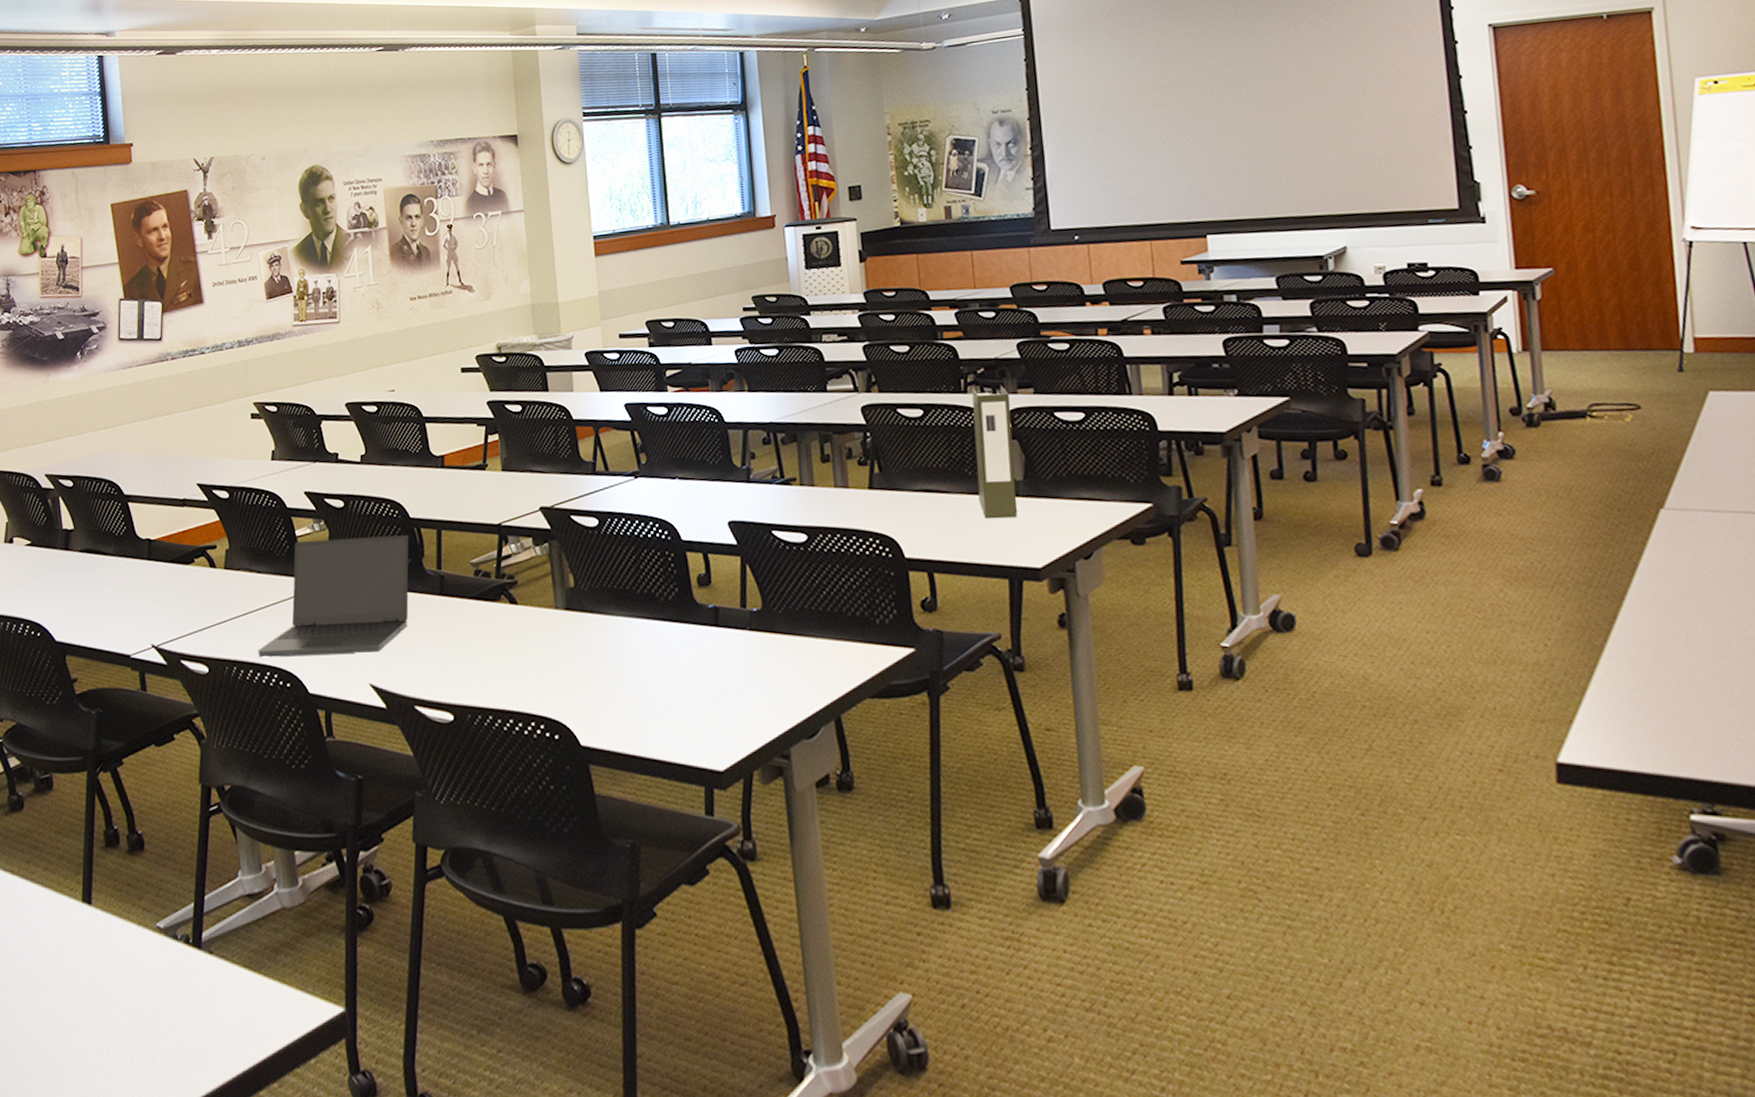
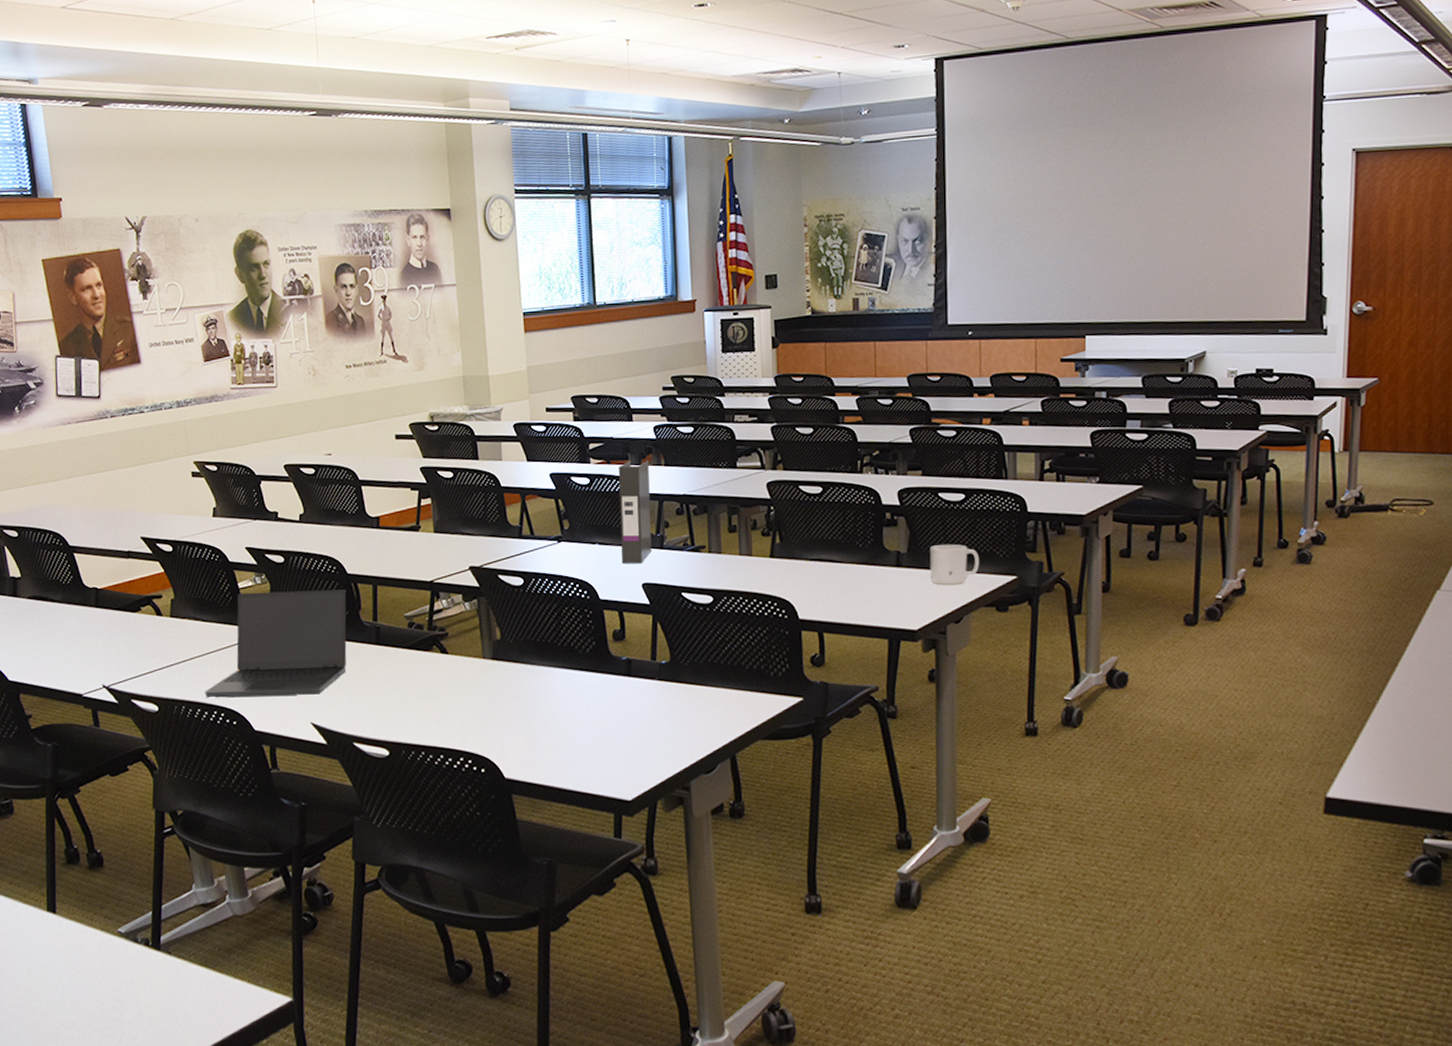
binder: none [697,386,737,501] -> present [618,460,652,564]
binder: present [972,385,1017,520] -> none [866,467,901,587]
mug: none [1048,469,1108,517] -> present [929,544,980,586]

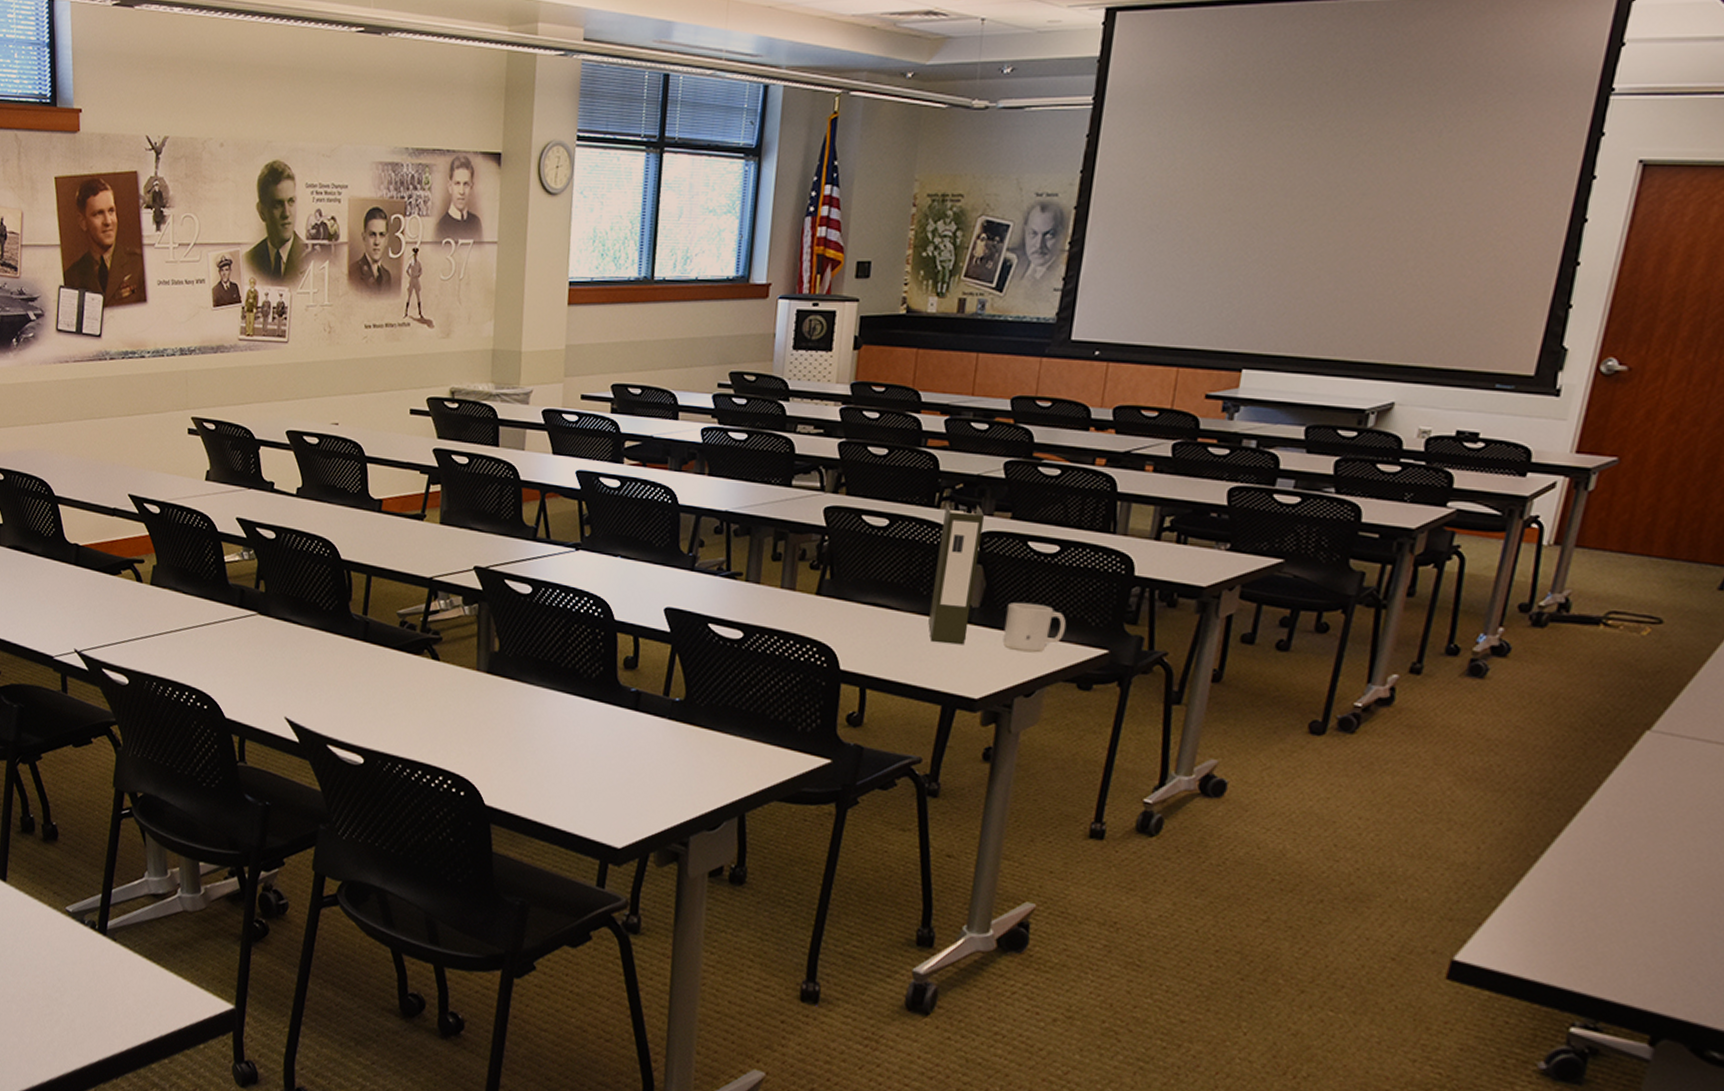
laptop: present [205,589,347,697] -> none [178,567,338,688]
binder: present [618,460,652,564] -> none [645,465,691,585]
binder: none [866,467,901,587] -> present [928,502,985,645]

